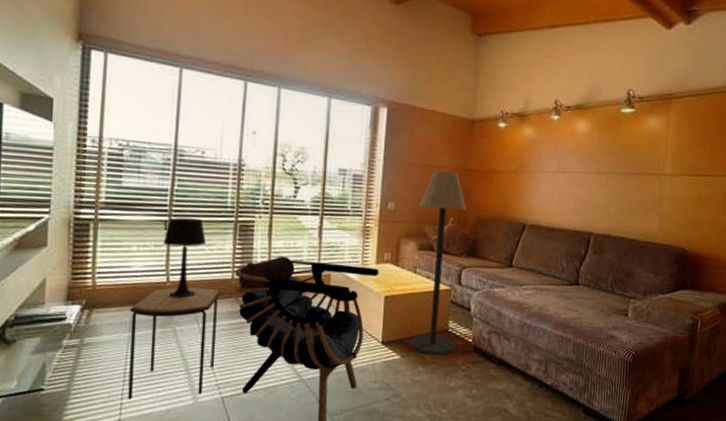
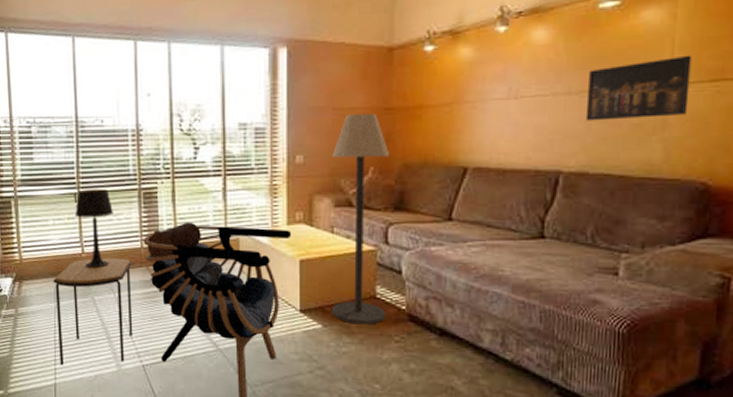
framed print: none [610,154,678,198] -> present [585,55,692,121]

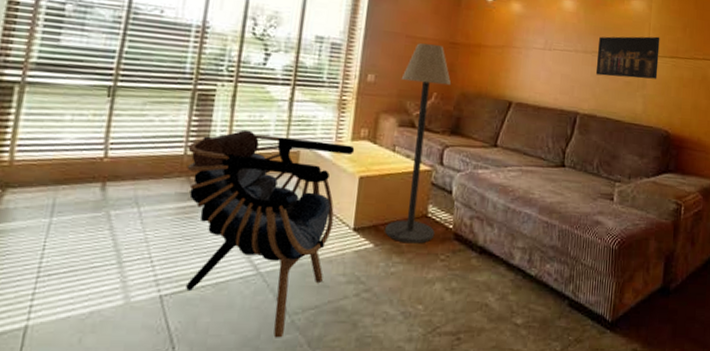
side table: present [53,257,133,365] -> none [40,163,169,301]
table lamp: present [74,189,114,269] -> none [103,83,158,177]

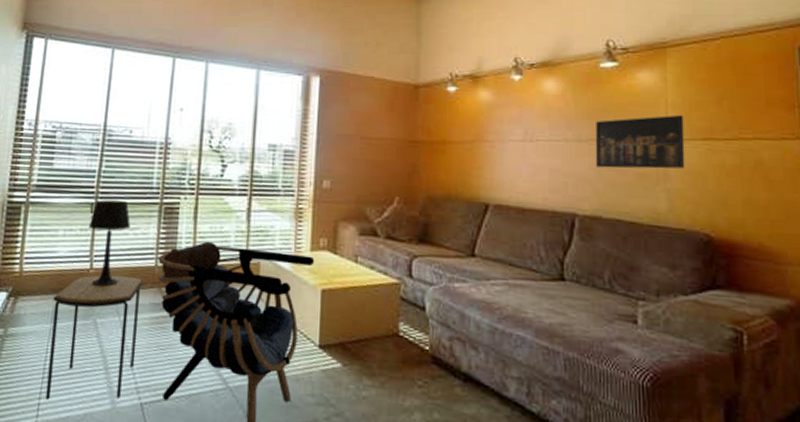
side table: none [40,163,169,301] -> present [45,275,143,400]
table lamp: none [103,83,158,177] -> present [88,200,131,287]
floor lamp: present [385,43,452,244] -> none [353,144,415,366]

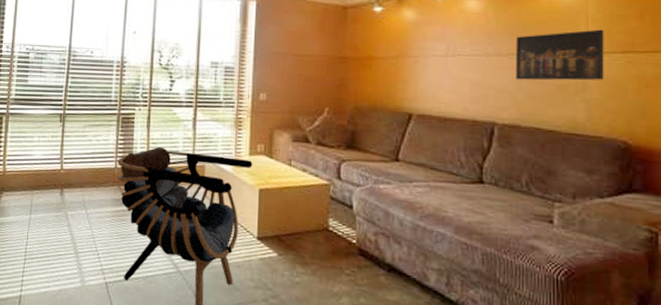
side table: present [45,275,143,400] -> none [27,174,105,278]
table lamp: present [88,200,131,287] -> none [58,111,94,185]

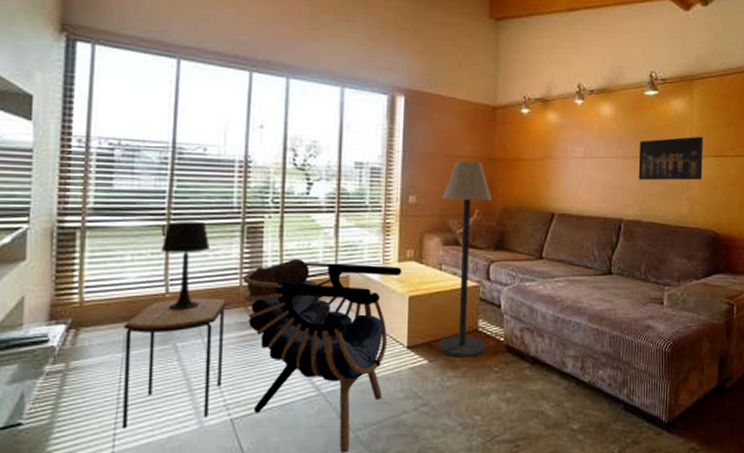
side table: none [27,174,105,278] -> present [122,297,228,429]
table lamp: none [58,111,94,185] -> present [160,221,211,311]
floor lamp: none [287,61,344,256] -> present [438,161,493,358]

